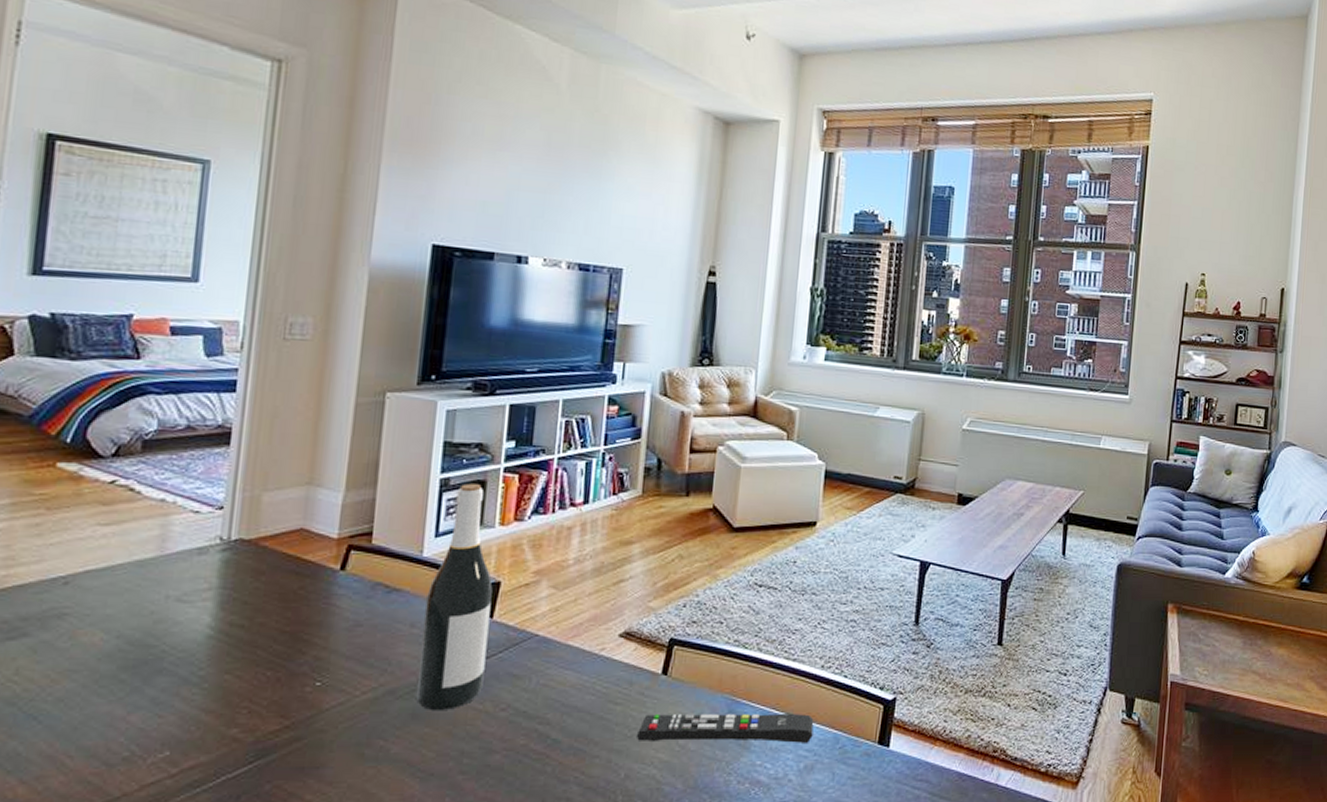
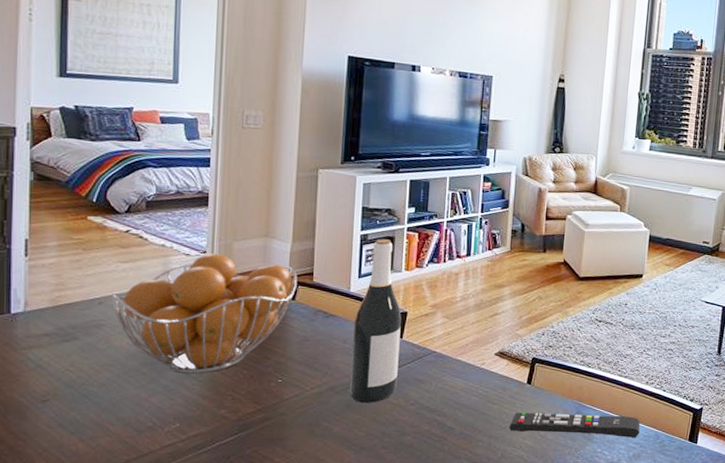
fruit basket: none [81,509,351,679] -> present [110,253,298,374]

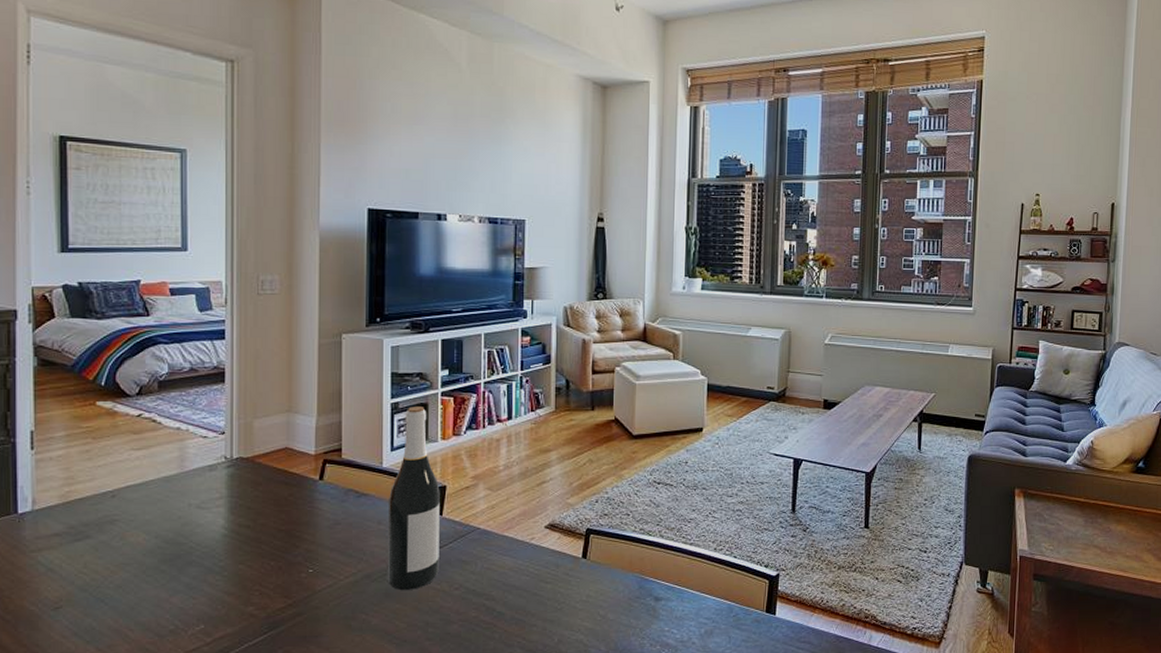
fruit basket: present [110,253,298,374] -> none [123,434,325,569]
remote control: present [509,412,641,438] -> none [566,588,711,613]

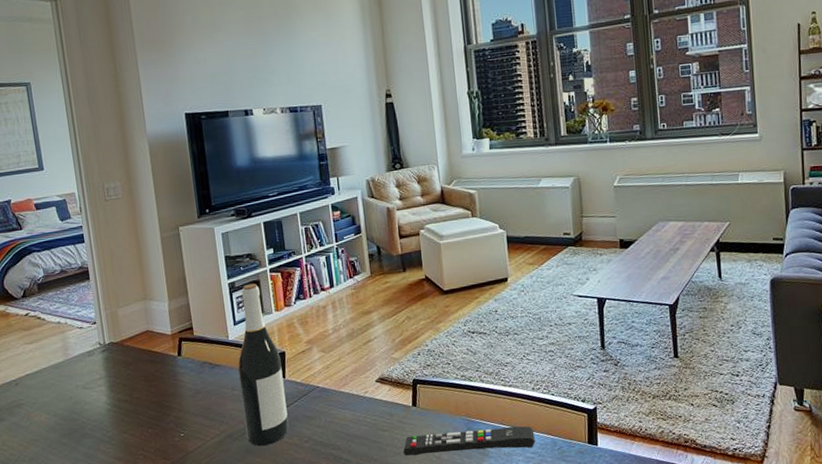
remote control: none [566,588,711,613] -> present [403,426,535,456]

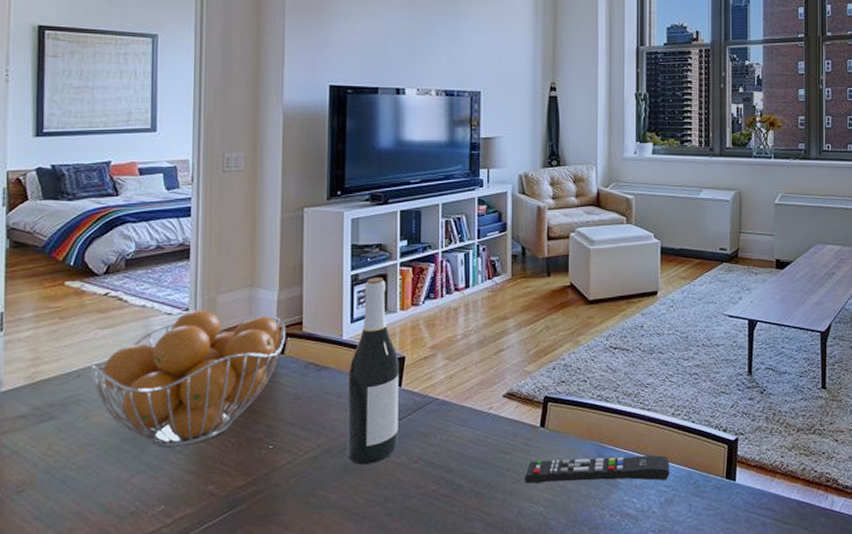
fruit basket: none [23,322,181,440] -> present [89,309,286,448]

